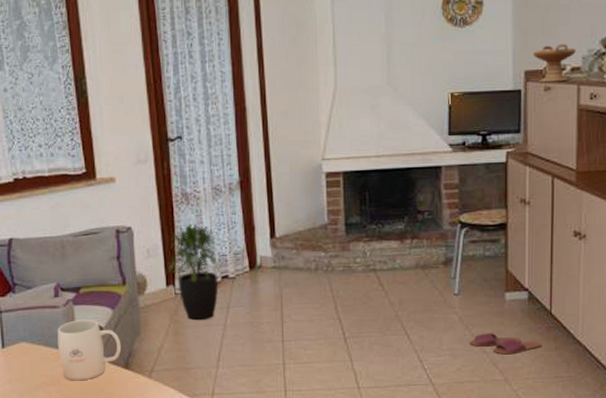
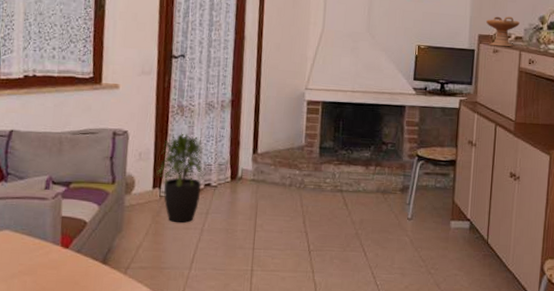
mug: present [57,319,122,381] -> none [40,212,103,273]
slippers: present [469,333,542,355] -> none [417,256,479,277]

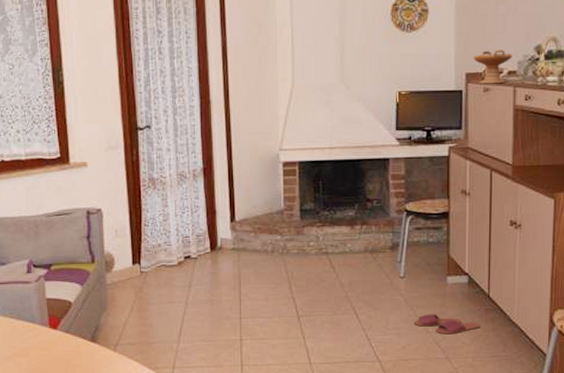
potted plant: present [157,132,206,223] -> none [135,206,185,297]
slippers: none [417,256,479,277] -> present [413,314,481,335]

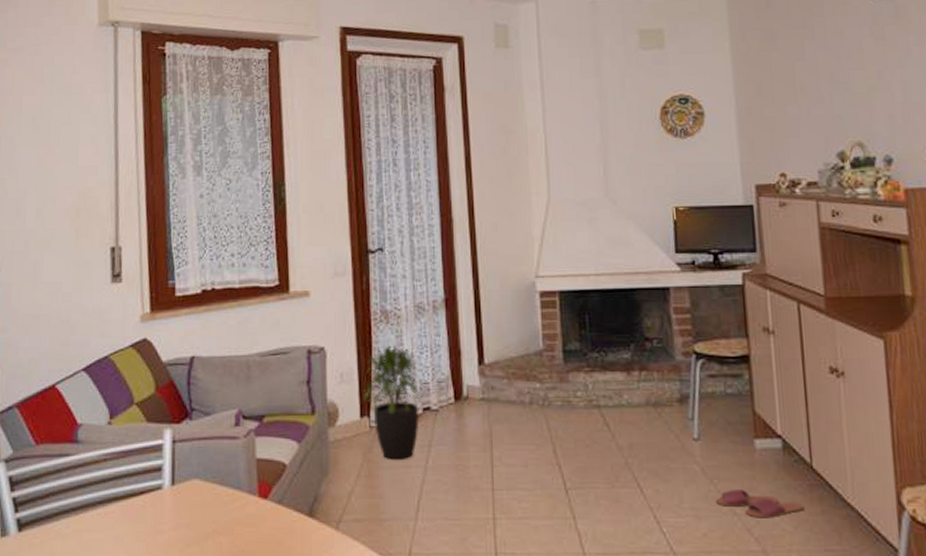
potted plant: none [135,206,185,297] -> present [363,344,423,459]
decorative bowl: present [474,49,512,84] -> none [763,156,811,198]

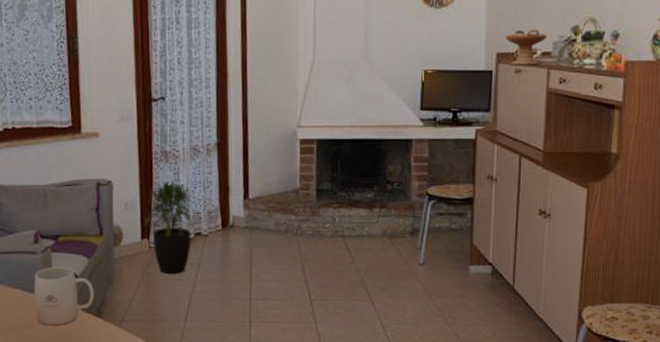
mug: none [234,453,306,530] -> present [34,266,95,326]
slippers: present [715,490,805,518] -> none [432,304,504,327]
decorative bowl: none [763,156,811,198] -> present [506,29,547,65]

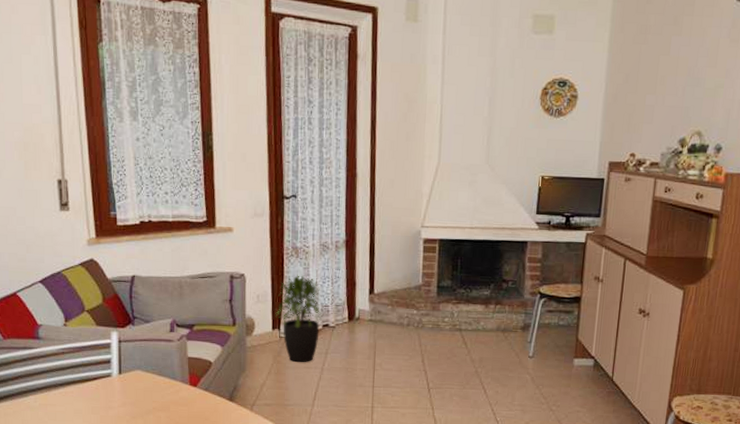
mug: present [34,266,95,326] -> none [170,353,228,409]
decorative bowl: present [506,29,547,65] -> none [618,140,656,175]

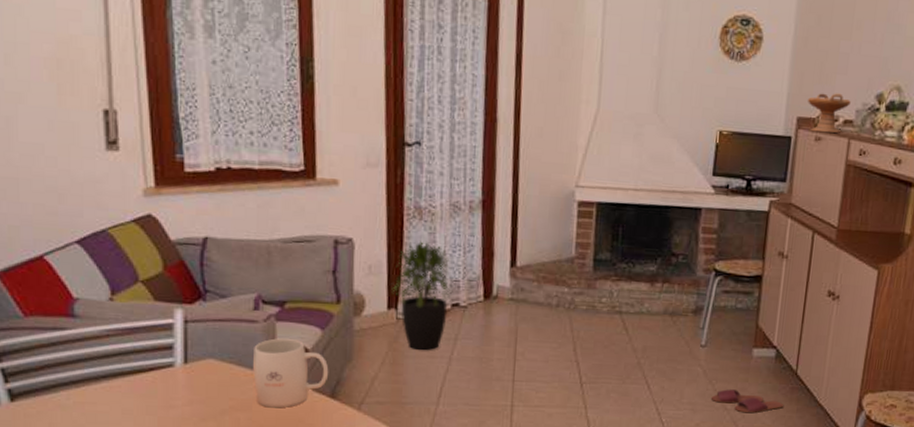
mug: none [170,353,228,409] -> present [253,338,329,408]
slippers: none [538,393,602,414] -> present [710,389,784,414]
decorative bowl: none [618,140,656,175] -> present [808,93,851,134]

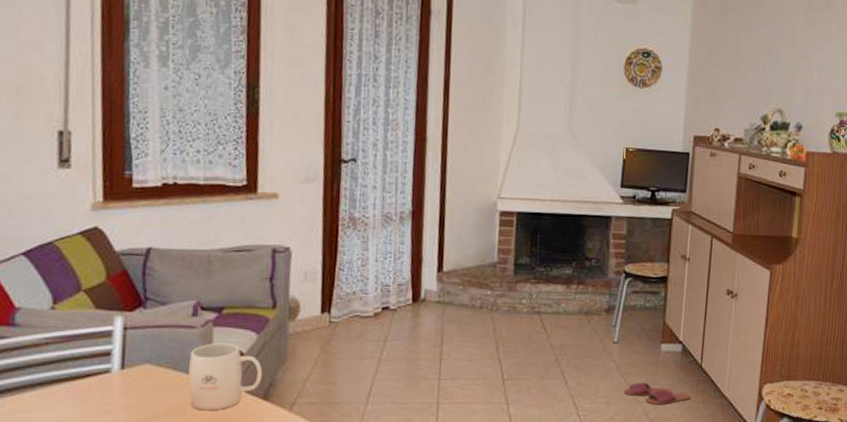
potted plant: present [392,240,453,350] -> none [325,248,383,351]
decorative bowl: present [808,93,851,134] -> none [703,115,740,150]

